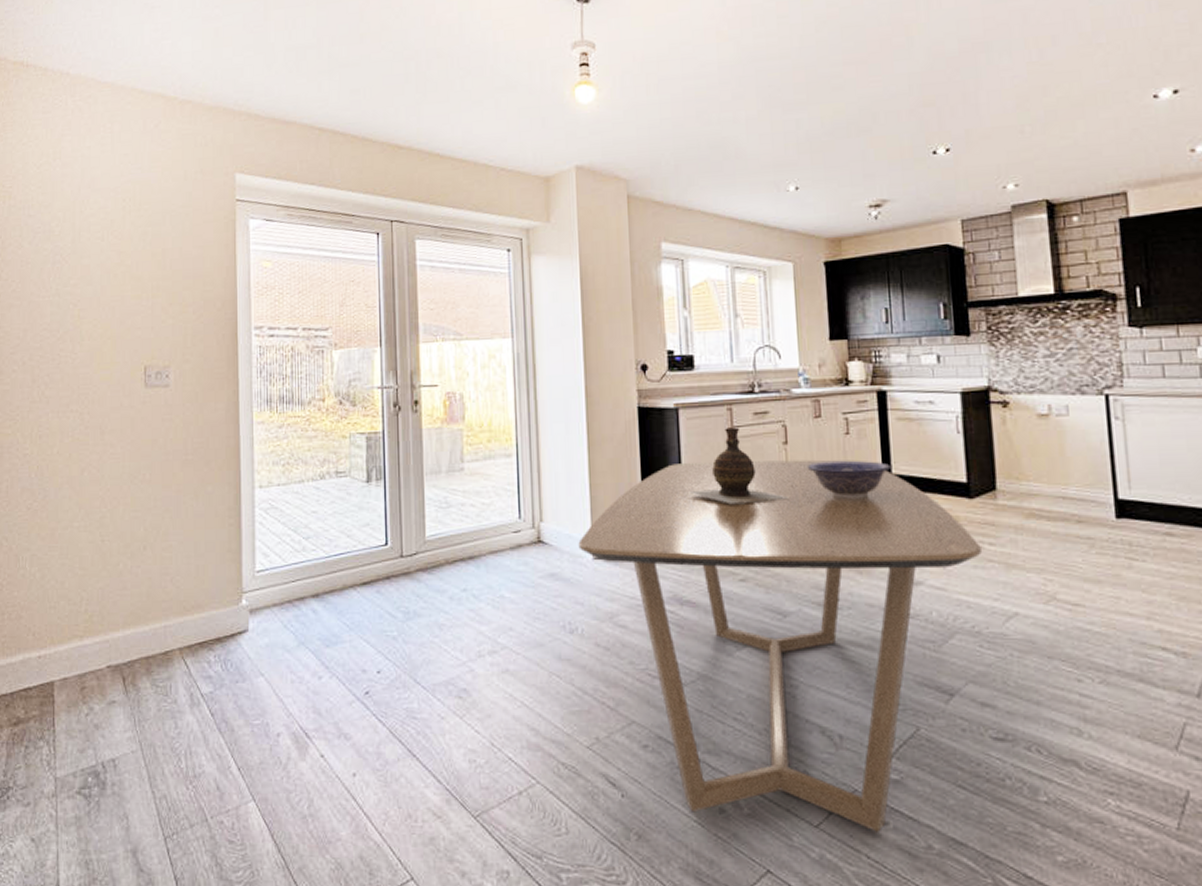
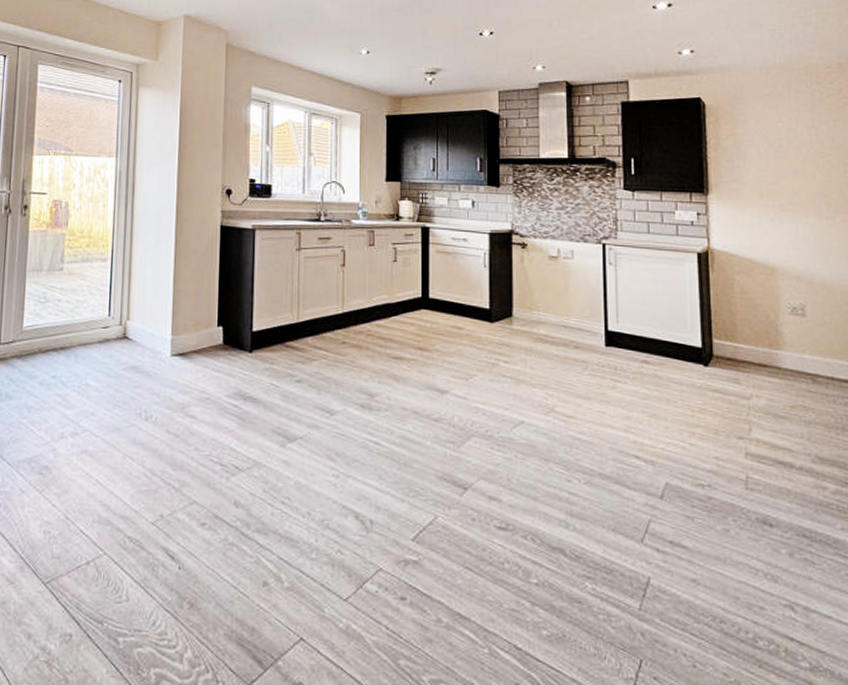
dining table: present [578,459,982,832] -> none [159,277,497,606]
ceramic jug: present [687,427,789,503] -> none [257,249,343,315]
decorative bowl: present [807,461,891,500] -> none [359,284,428,318]

